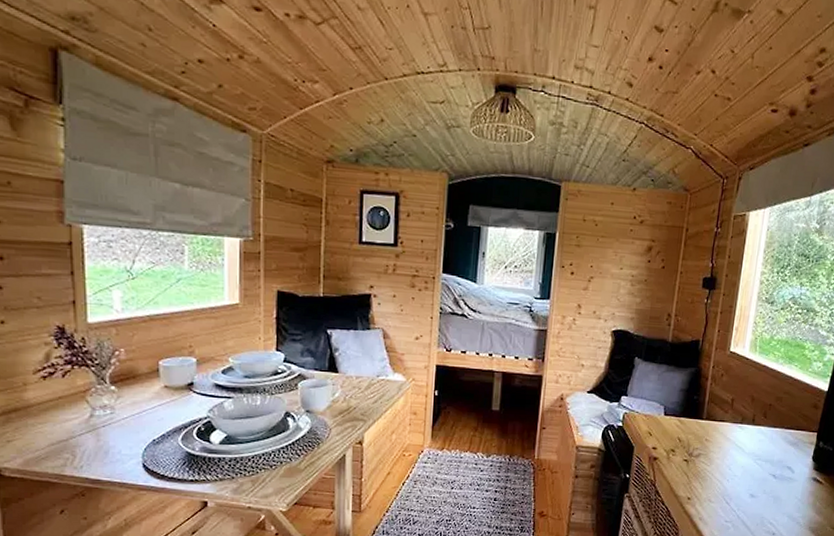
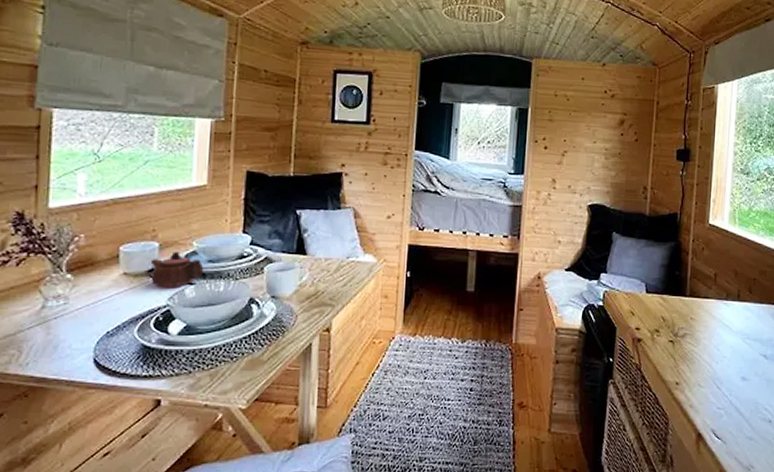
teapot: none [189,366,241,402] -> present [150,251,204,289]

